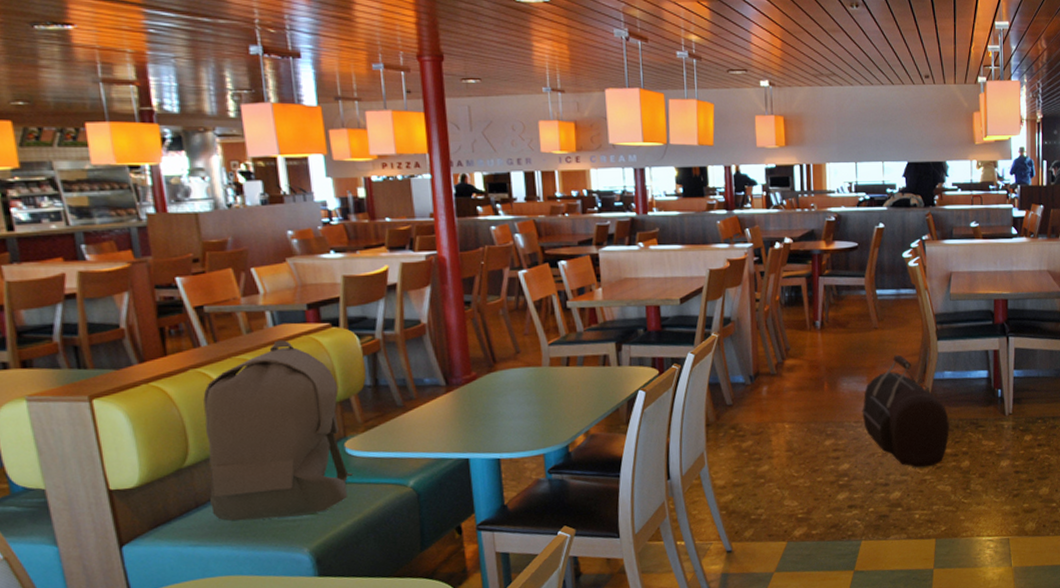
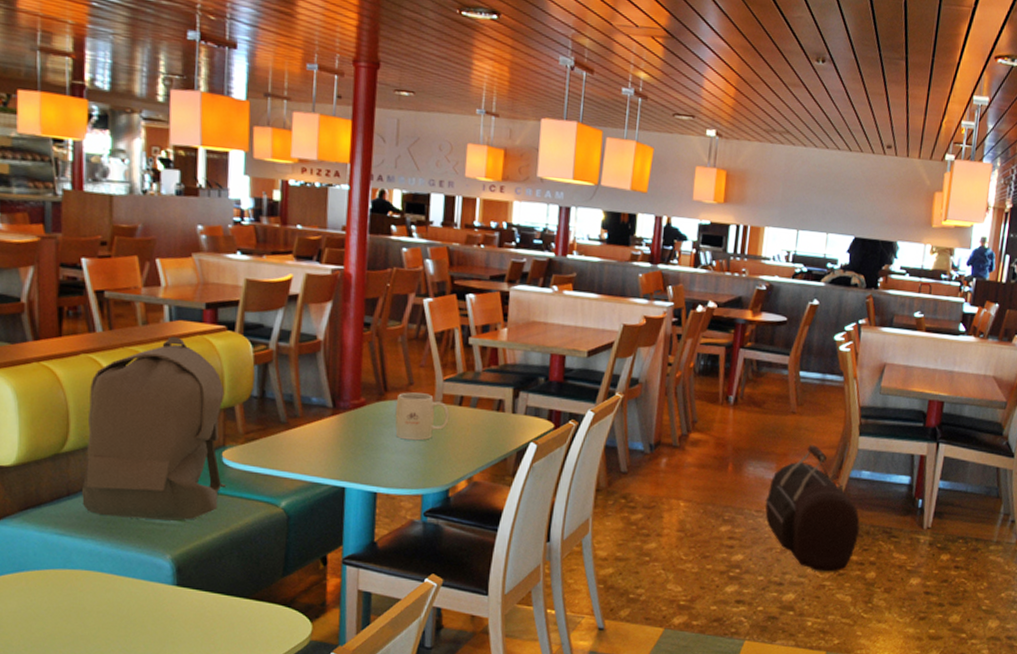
mug: none [506,359,560,406] -> present [395,392,450,441]

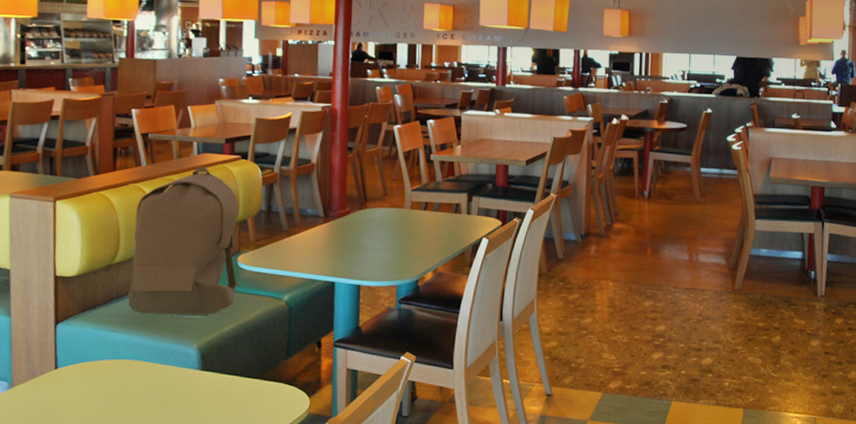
mug: present [395,392,450,441] -> none [373,201,417,241]
duffel bag: present [765,444,860,572] -> none [680,228,763,338]

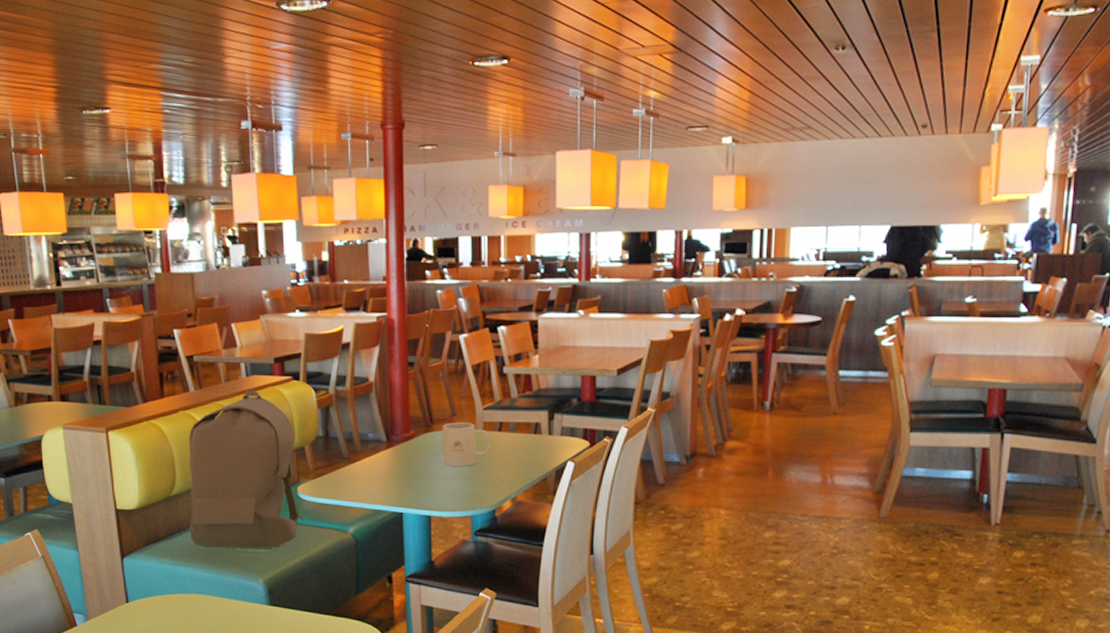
mug: none [373,201,417,241] -> present [442,422,491,467]

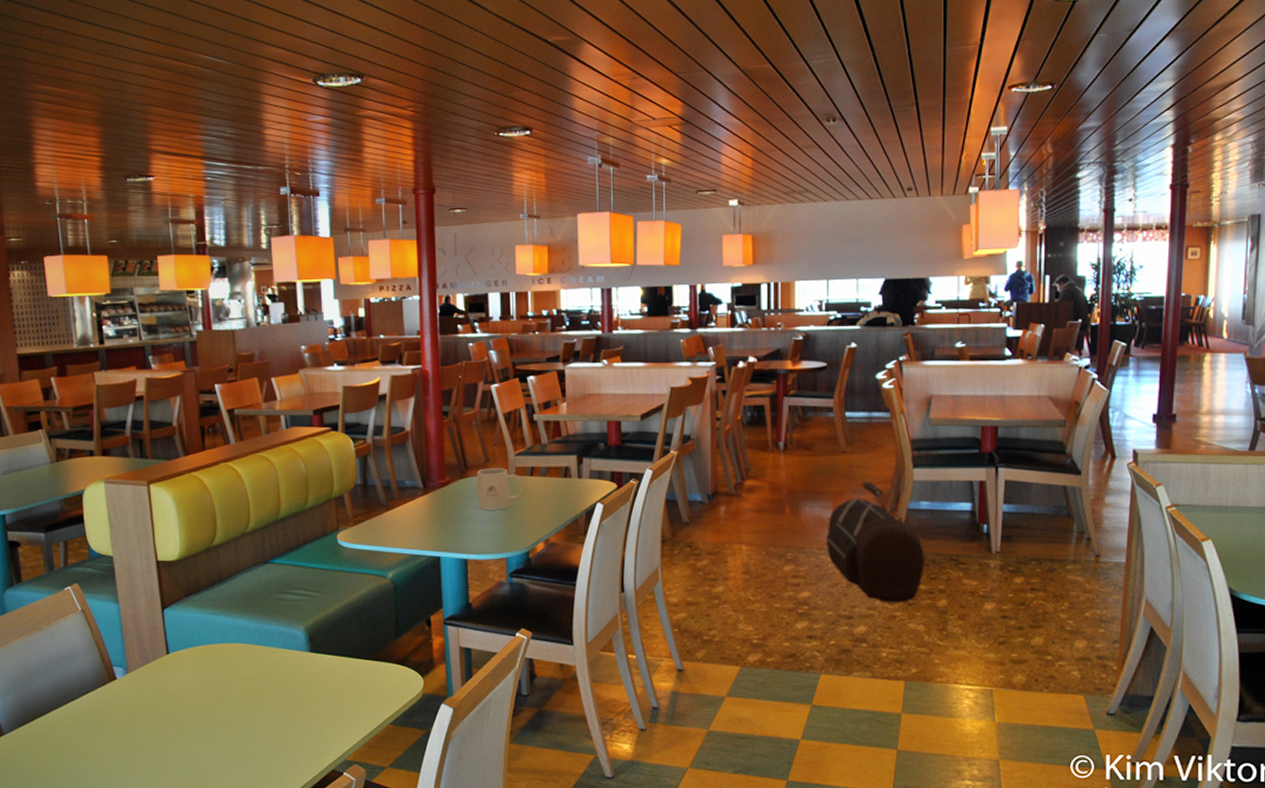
backpack: present [188,389,303,549] -> none [229,441,343,596]
duffel bag: none [810,444,917,574] -> present [825,481,924,603]

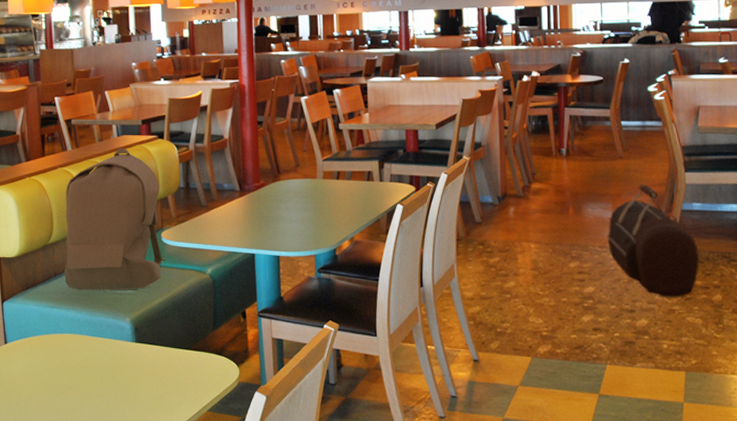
backpack: none [229,441,343,596] -> present [63,148,166,290]
mug: present [476,468,524,511] -> none [287,172,330,211]

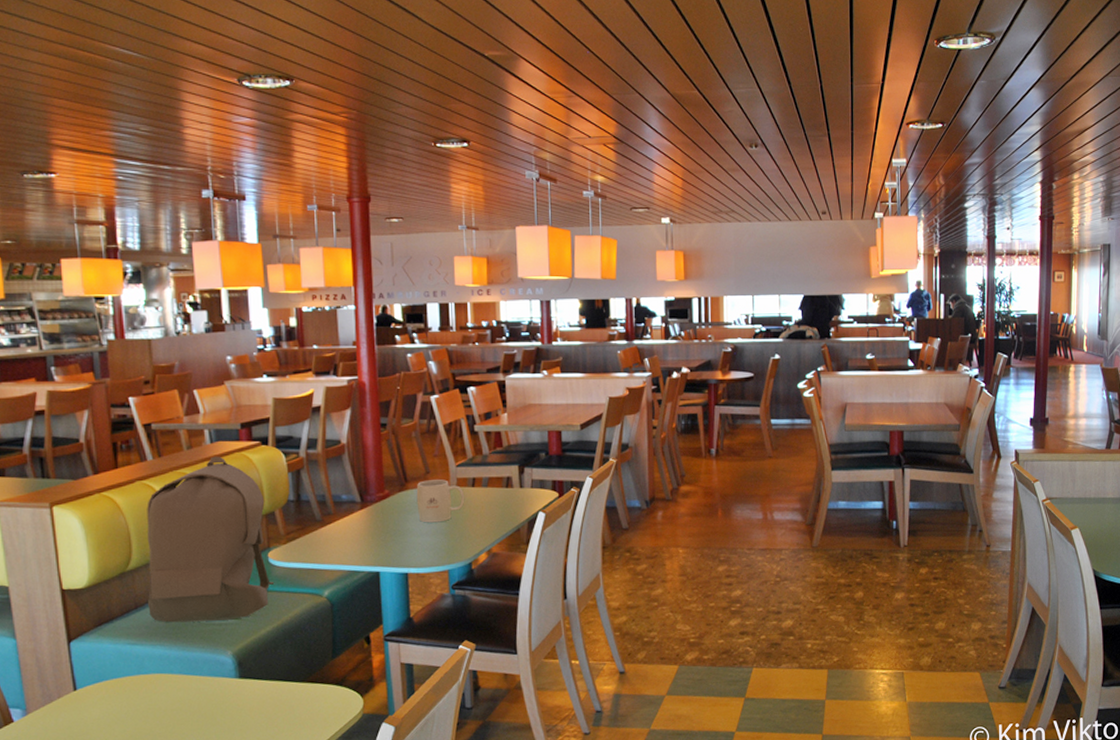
mug: none [287,172,330,211] -> present [416,479,465,523]
duffel bag: present [607,184,699,297] -> none [755,483,843,597]

